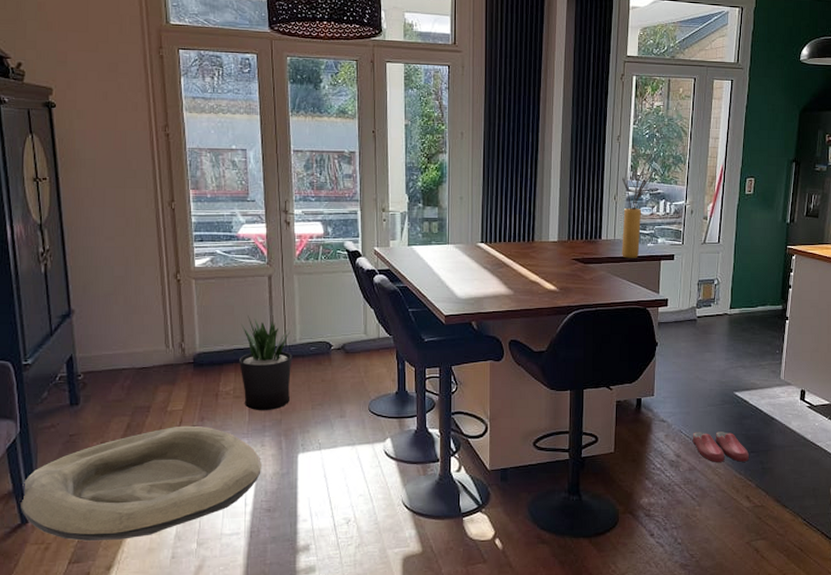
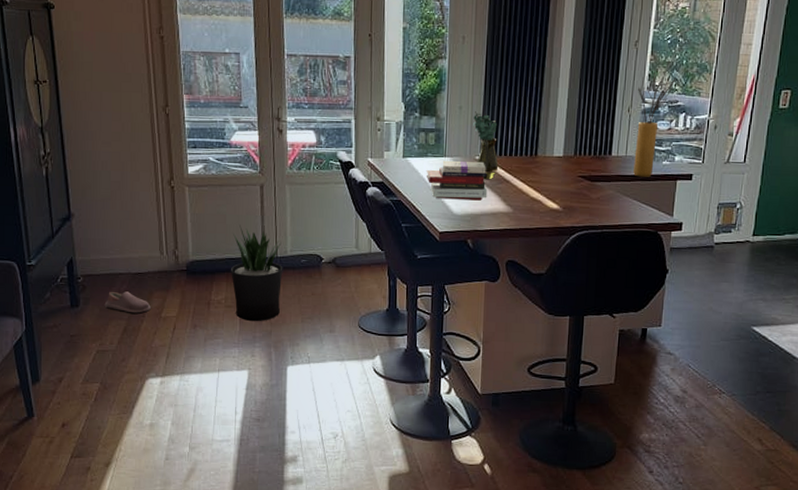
dog bed: present [19,425,261,542] -> none [26,332,252,439]
shoe: none [106,387,156,410] -> present [104,291,151,315]
books: none [431,247,489,285] -> present [427,160,488,201]
vase: none [474,201,499,264] -> present [473,111,499,179]
slippers: present [692,431,750,462] -> none [701,367,765,402]

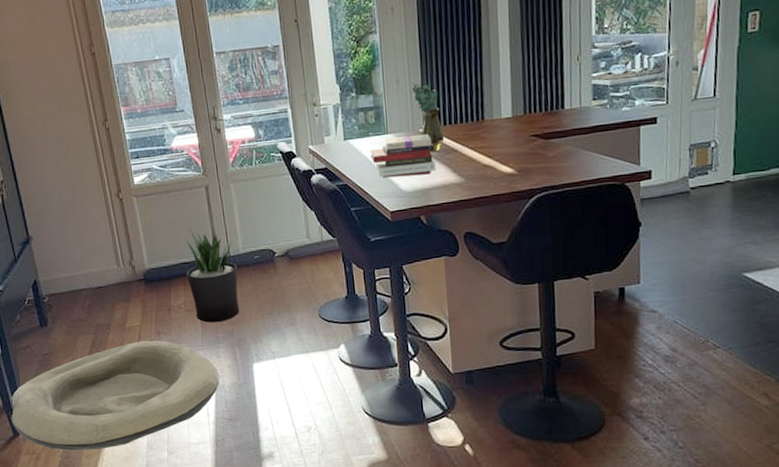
dog bed: none [26,332,252,439] -> present [9,340,220,451]
shoe: present [104,291,151,315] -> none [71,306,115,328]
vase: present [633,72,676,177] -> none [586,14,627,128]

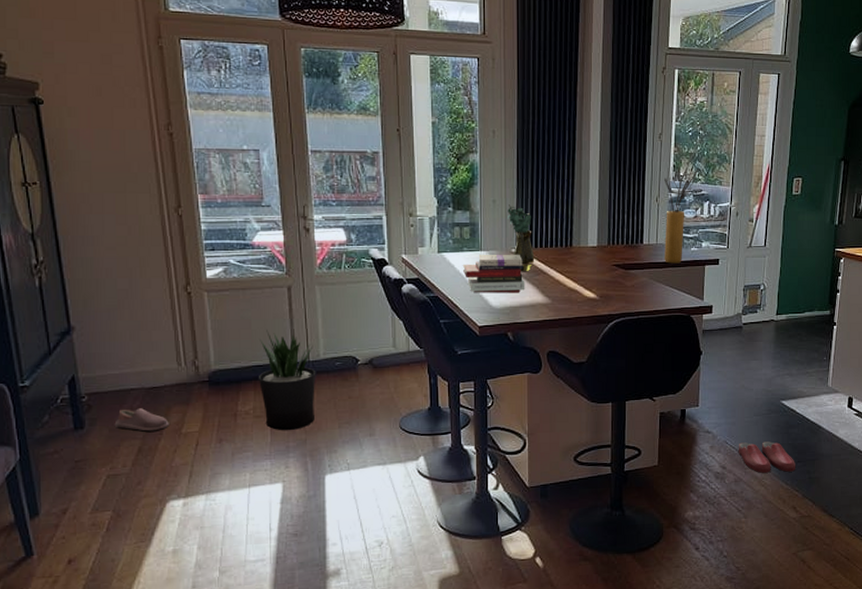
dog bed: present [9,340,220,451] -> none [23,448,286,573]
shoe: none [71,306,115,328] -> present [114,408,169,433]
vase: none [586,14,627,128] -> present [664,163,699,264]
slippers: none [691,320,767,356] -> present [738,441,796,473]

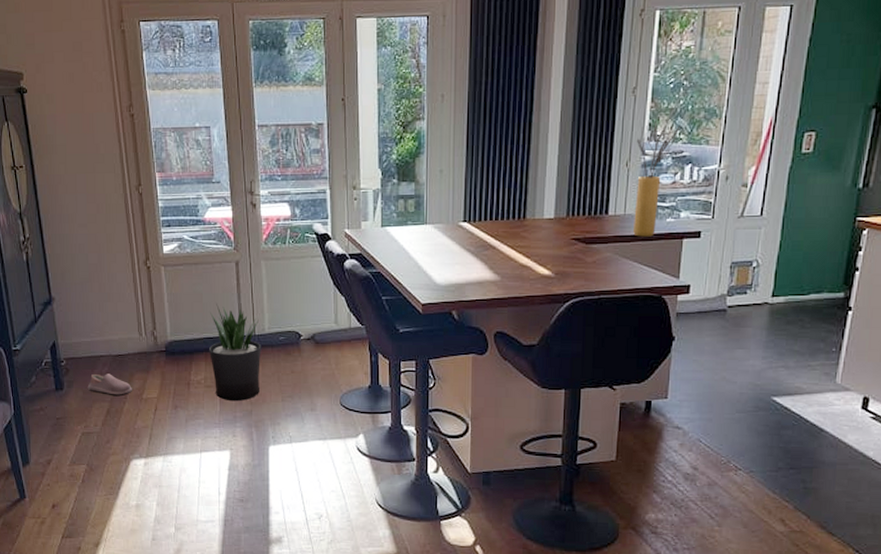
books: present [463,254,525,293] -> none [407,227,473,269]
vase: present [508,204,535,271] -> none [455,174,484,246]
slippers: present [738,441,796,473] -> none [714,442,788,479]

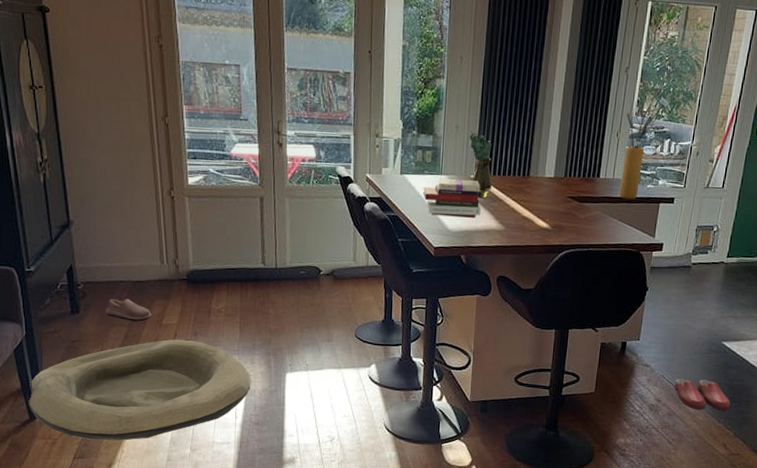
dog bed: none [17,413,233,519] -> present [27,339,251,441]
planter: present [209,303,262,402] -> none [231,236,283,330]
books: none [407,227,473,269] -> present [423,178,482,218]
vase: none [455,174,484,246] -> present [469,131,493,197]
slippers: none [714,442,788,479] -> present [674,378,731,411]

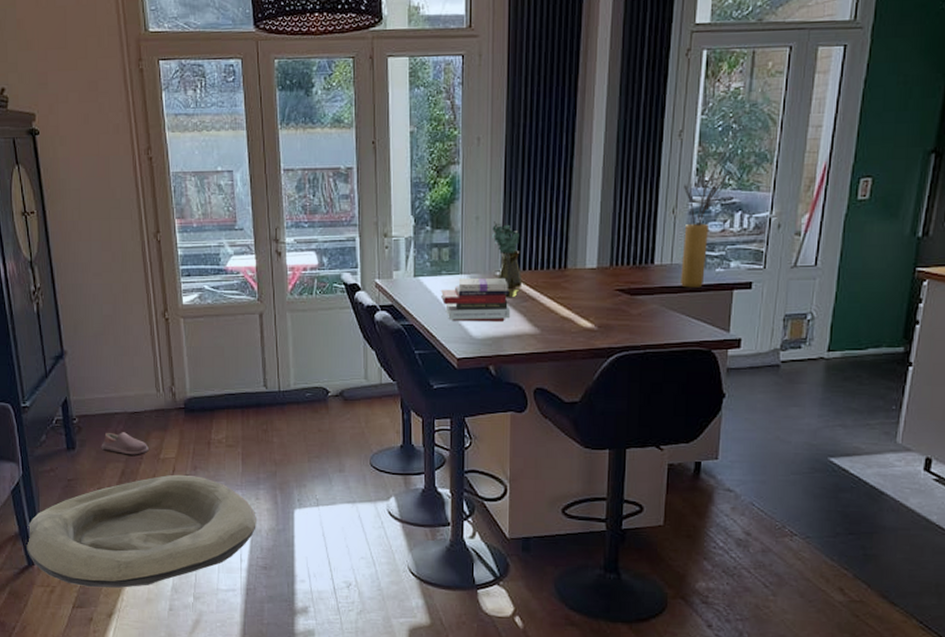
slippers: present [674,378,731,411] -> none [767,505,847,545]

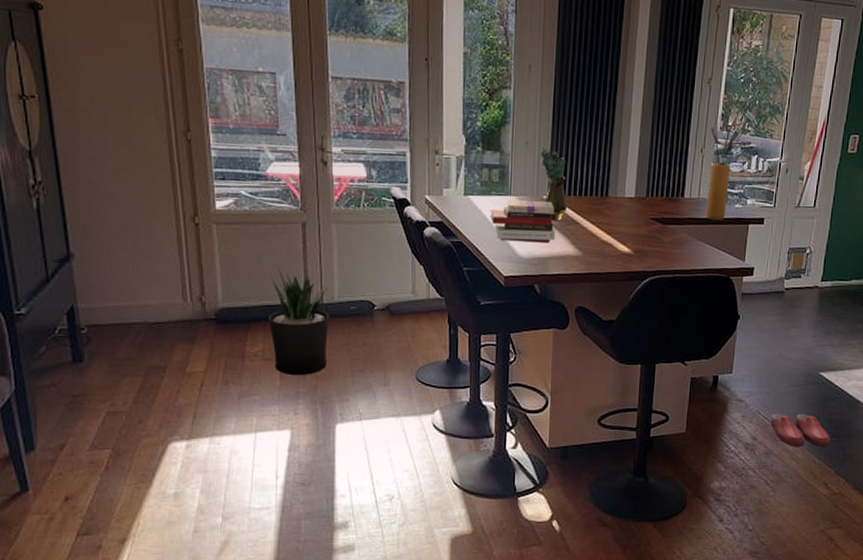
dog bed: present [25,474,256,588] -> none [18,389,294,513]
shoe: present [101,432,149,457] -> none [115,344,173,370]
planter: none [231,357,287,462] -> present [269,267,330,376]
slippers: none [767,505,847,545] -> present [770,414,831,447]

